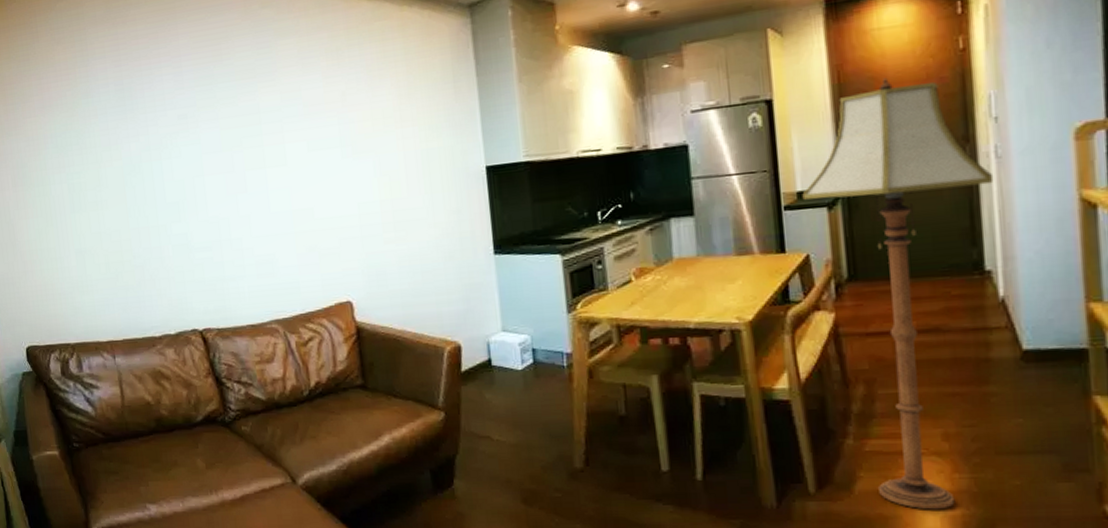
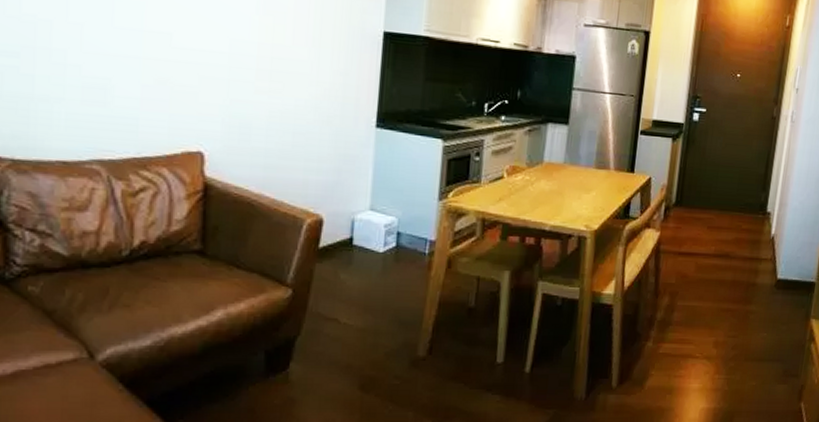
floor lamp: present [802,77,994,510] -> none [655,35,787,404]

